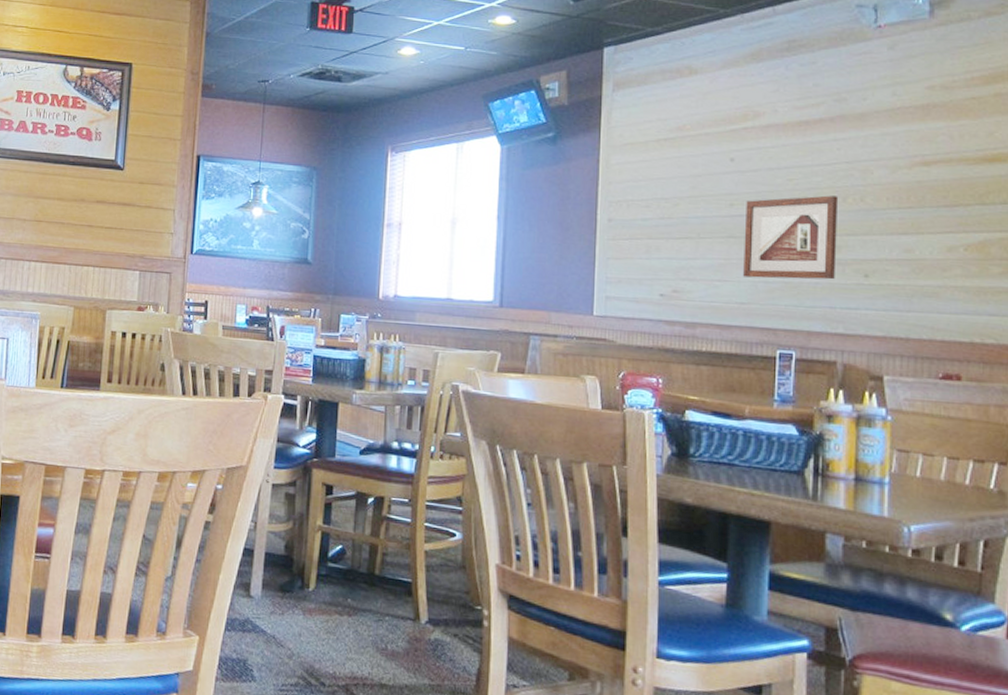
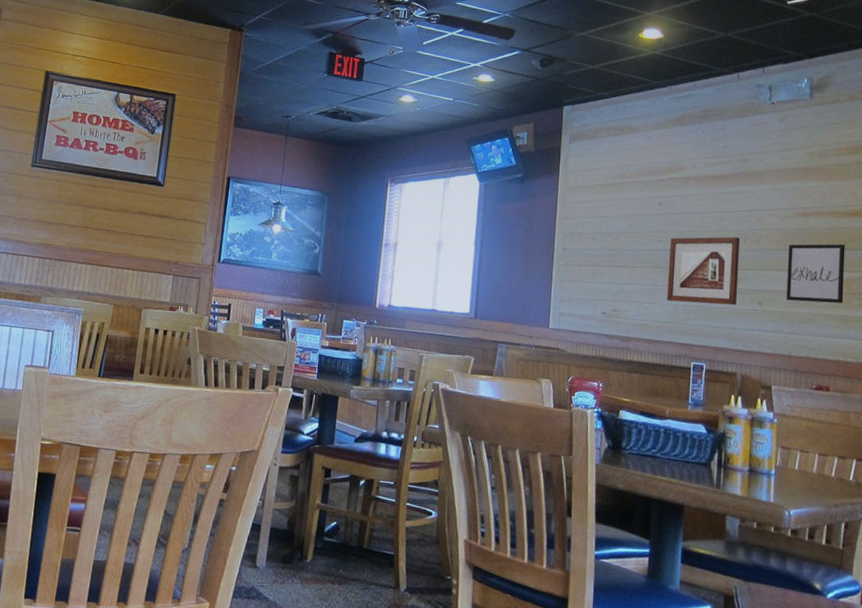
wall art: none [901,197,981,272] -> present [786,244,845,304]

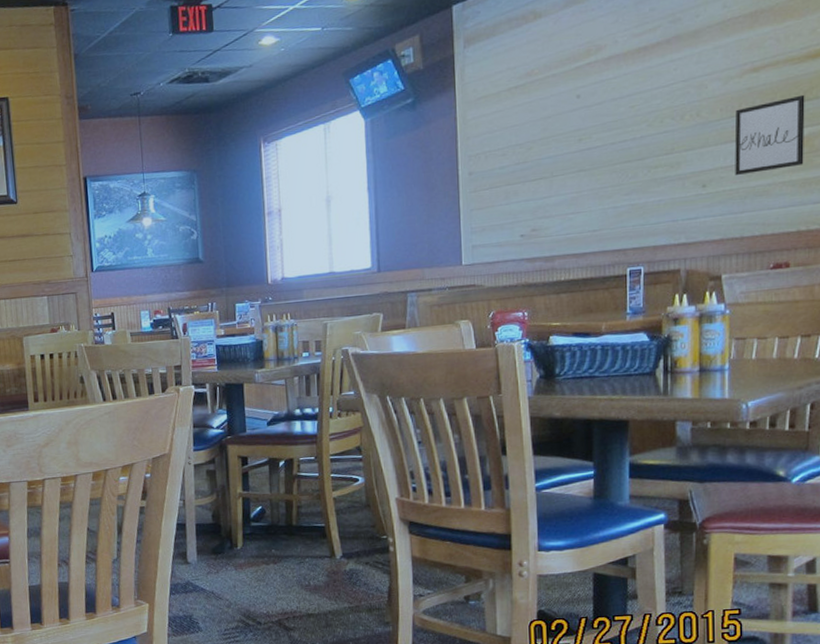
picture frame: present [667,236,741,306] -> none [593,115,677,206]

